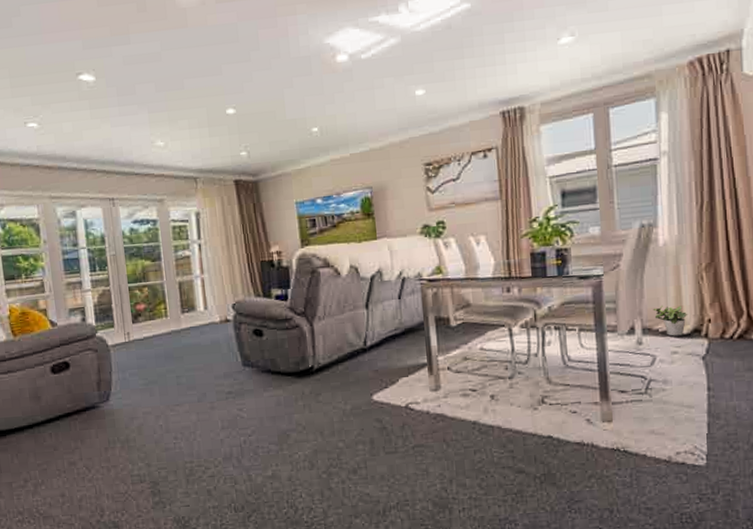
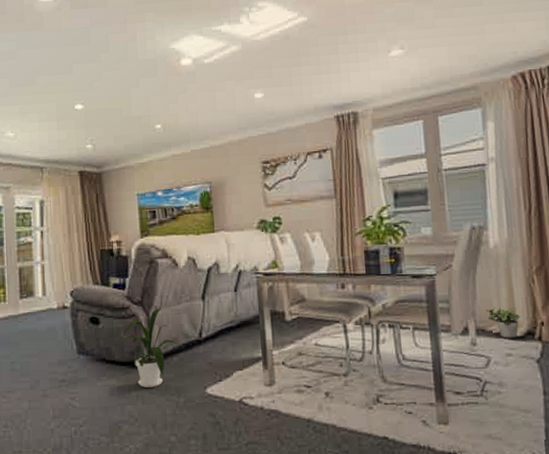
house plant: none [283,318,350,397] -> present [119,308,185,389]

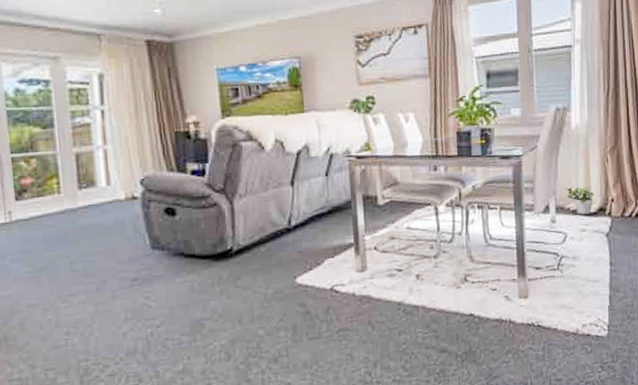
house plant: present [119,308,185,389] -> none [199,195,273,282]

